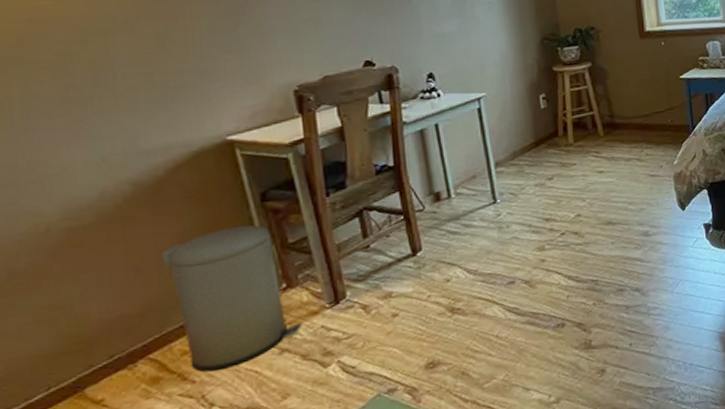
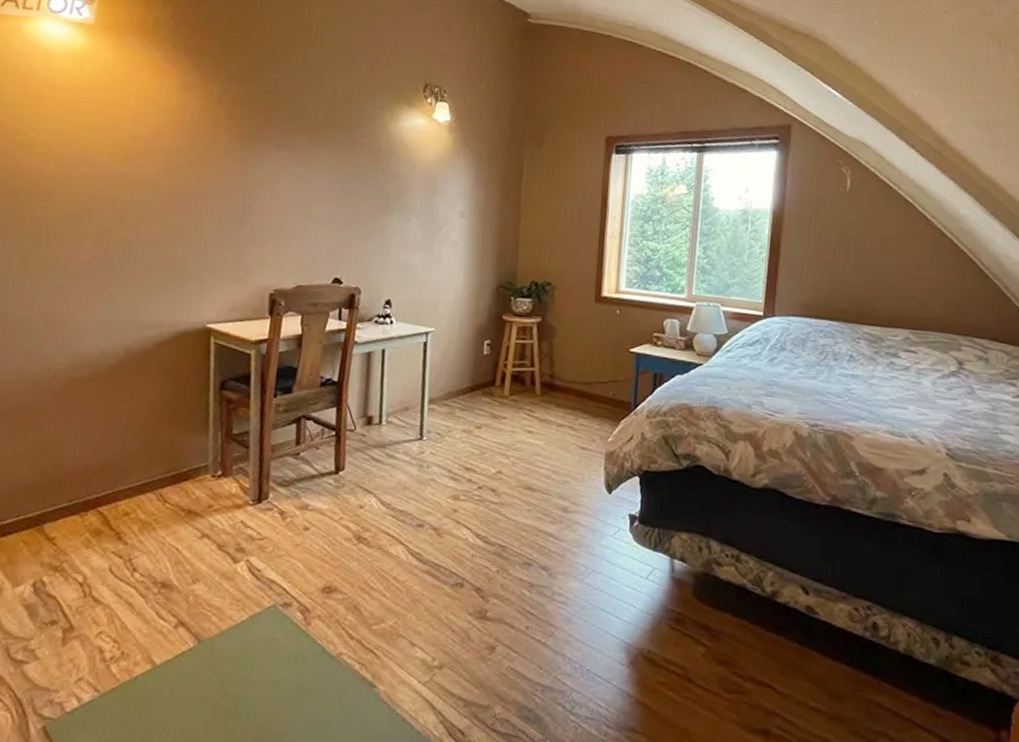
pedal bin: present [161,225,302,372] -> none [128,406,226,539]

